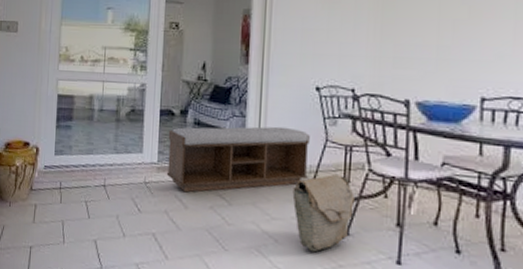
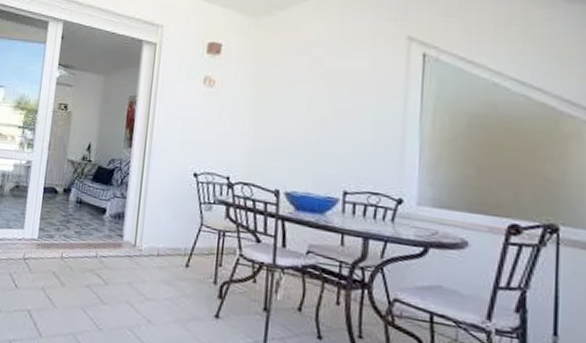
bench: present [166,126,310,193] -> none [45,205,186,270]
bag: present [292,173,354,252] -> none [167,257,225,334]

